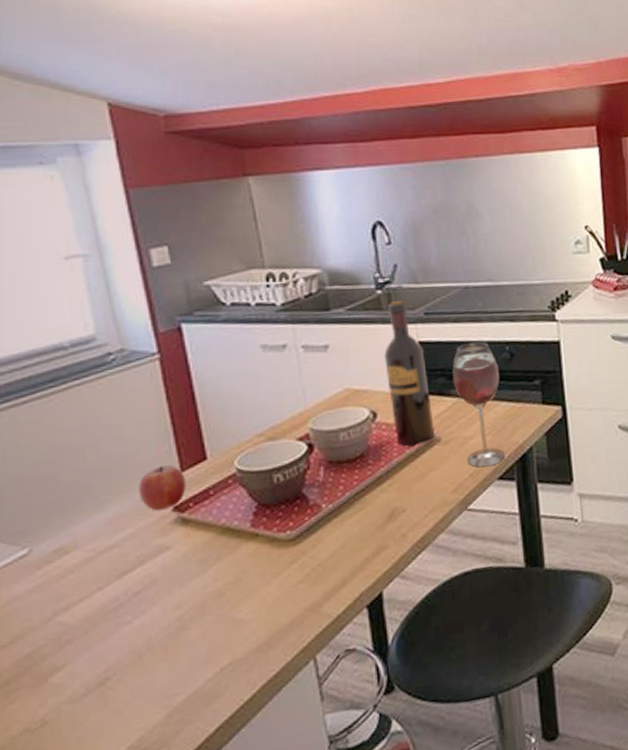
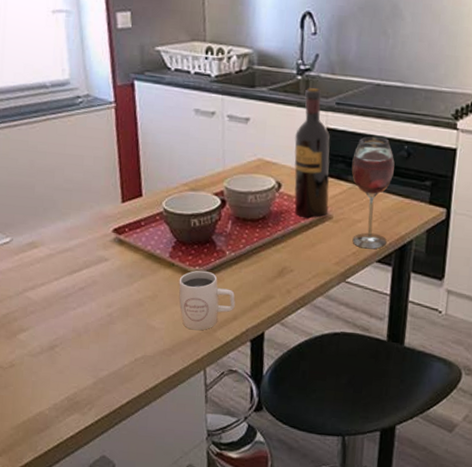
fruit: present [138,465,186,511] -> none [89,195,125,230]
mug: none [267,533,343,612] -> present [178,270,236,331]

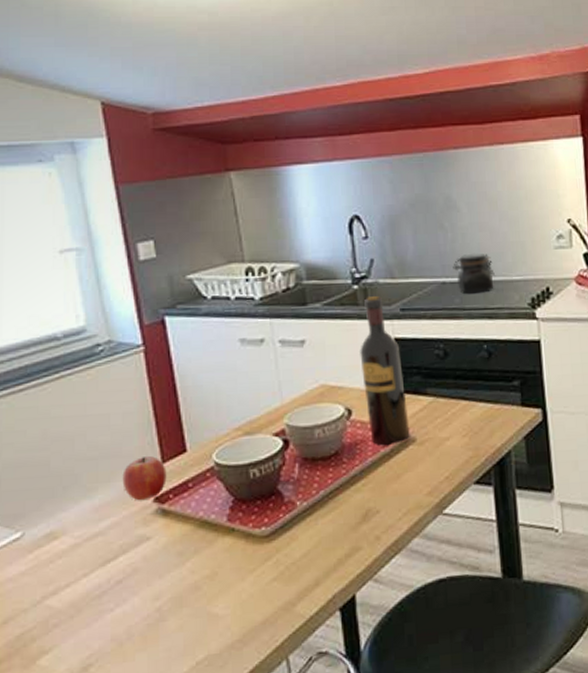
fruit: none [89,195,125,230] -> present [122,456,167,501]
mug: present [178,270,236,331] -> none [242,530,317,610]
wineglass: present [351,136,395,249] -> none [428,339,482,470]
jar: none [389,60,426,99] -> present [453,253,495,294]

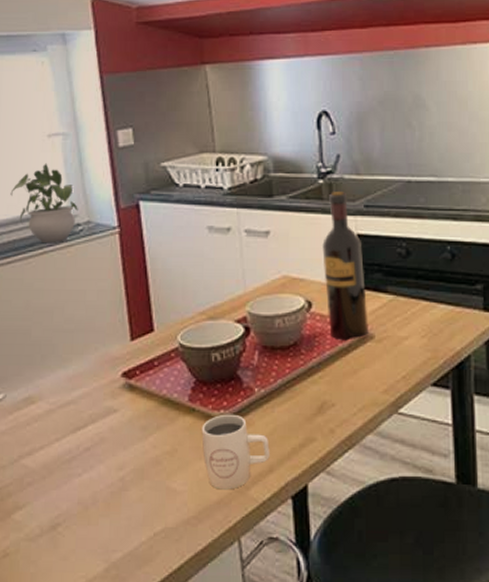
potted plant: none [19,281,97,367] -> present [10,163,78,244]
fruit: present [122,456,167,501] -> none [94,333,135,375]
mug: none [242,530,317,610] -> present [201,414,271,490]
jar: present [453,253,495,294] -> none [419,153,462,193]

